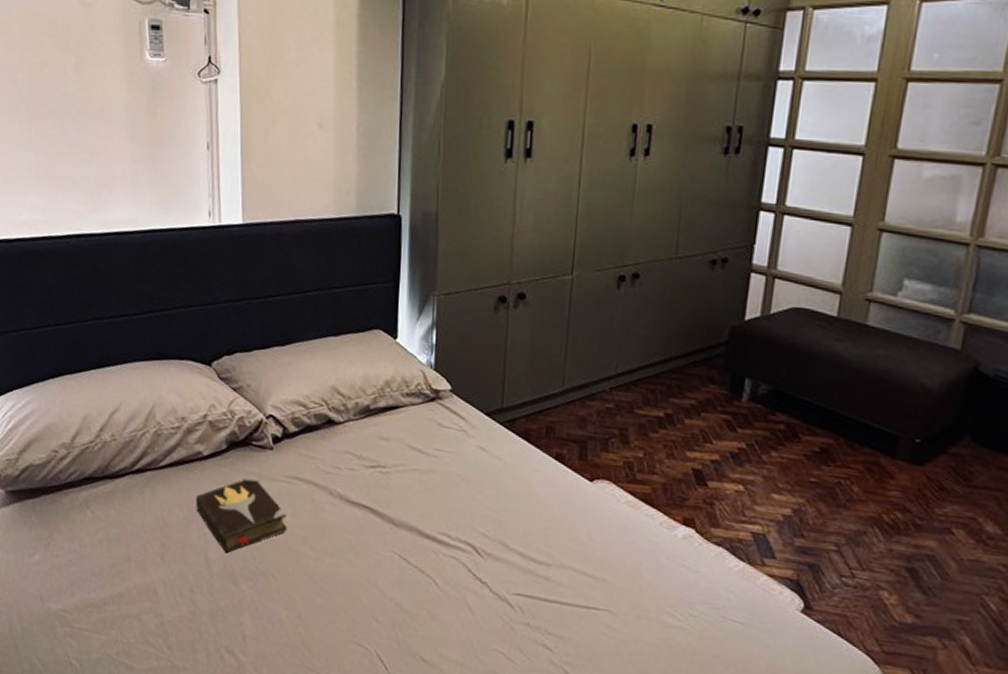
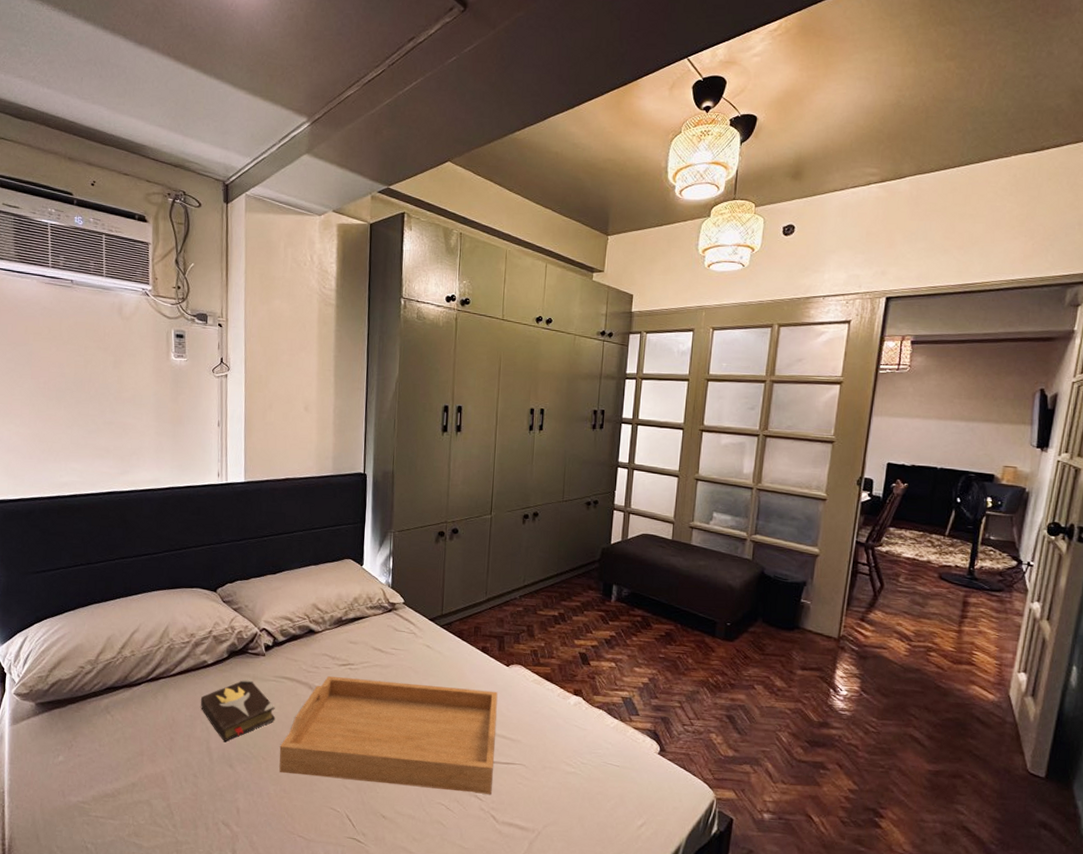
serving tray: none [293,480,577,645] -> present [279,676,498,795]

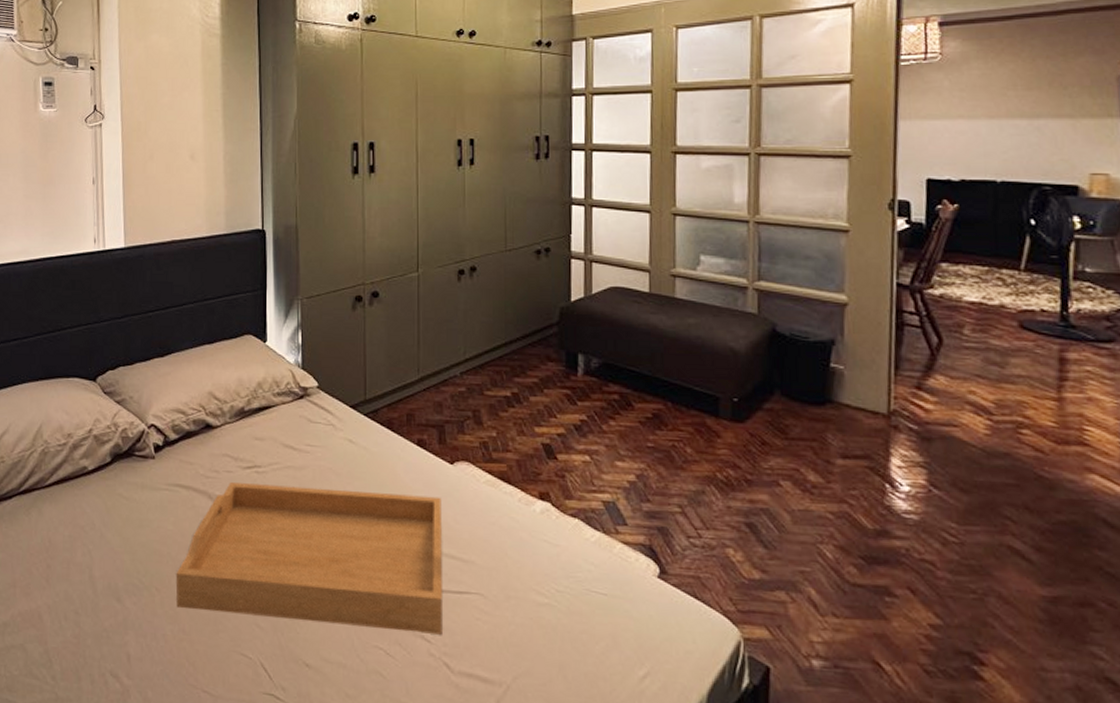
hardback book: present [200,678,276,742] -> none [80,486,170,569]

